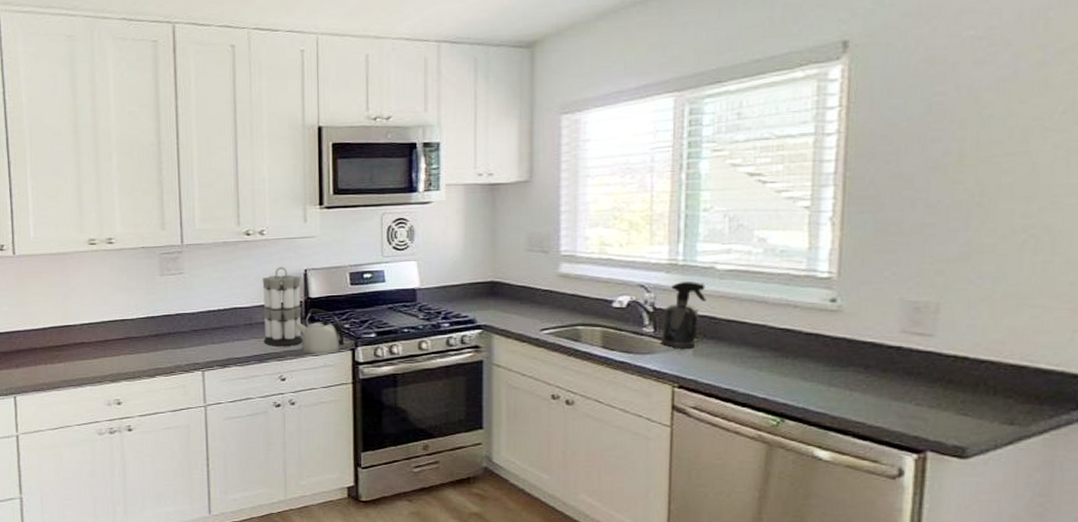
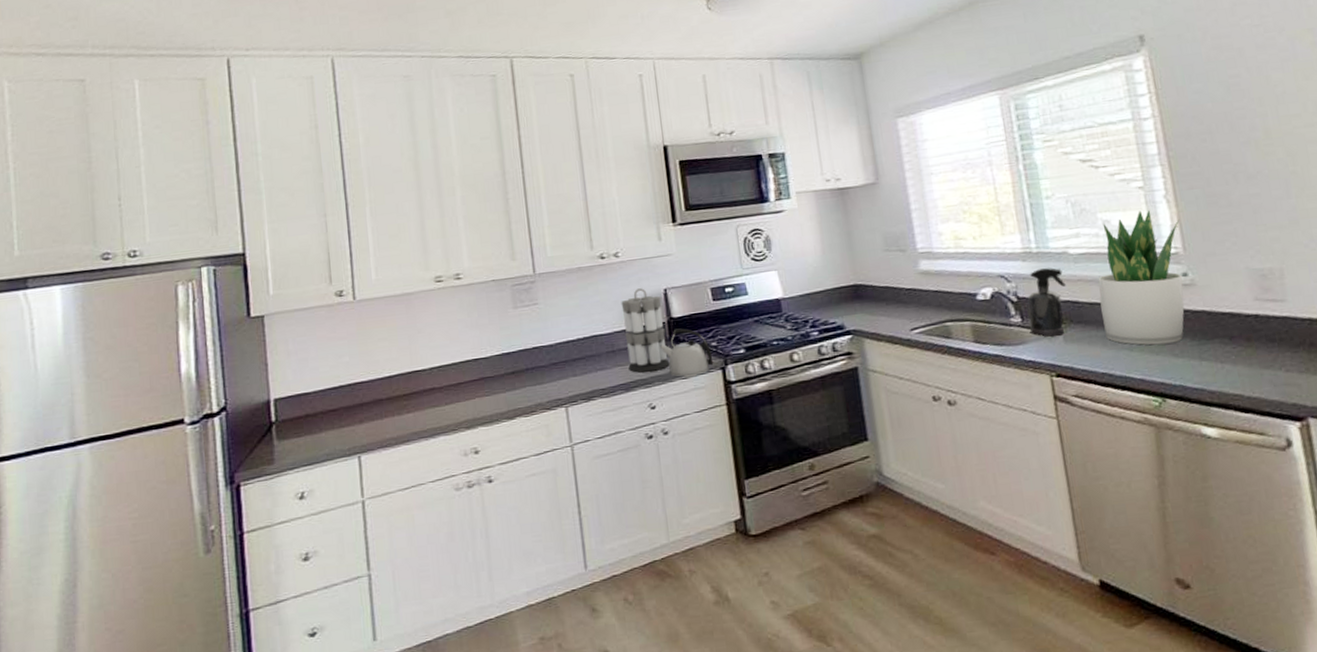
planter: none [737,231,840,367] -> present [1098,210,1185,346]

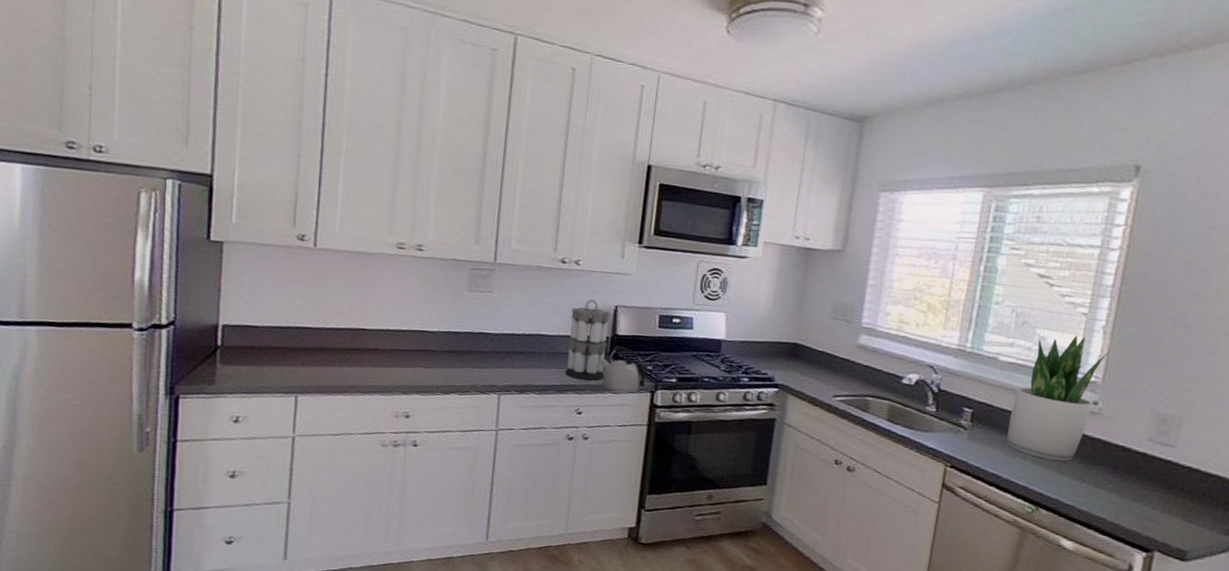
spray bottle: present [1027,268,1066,337] -> none [940,368,987,432]

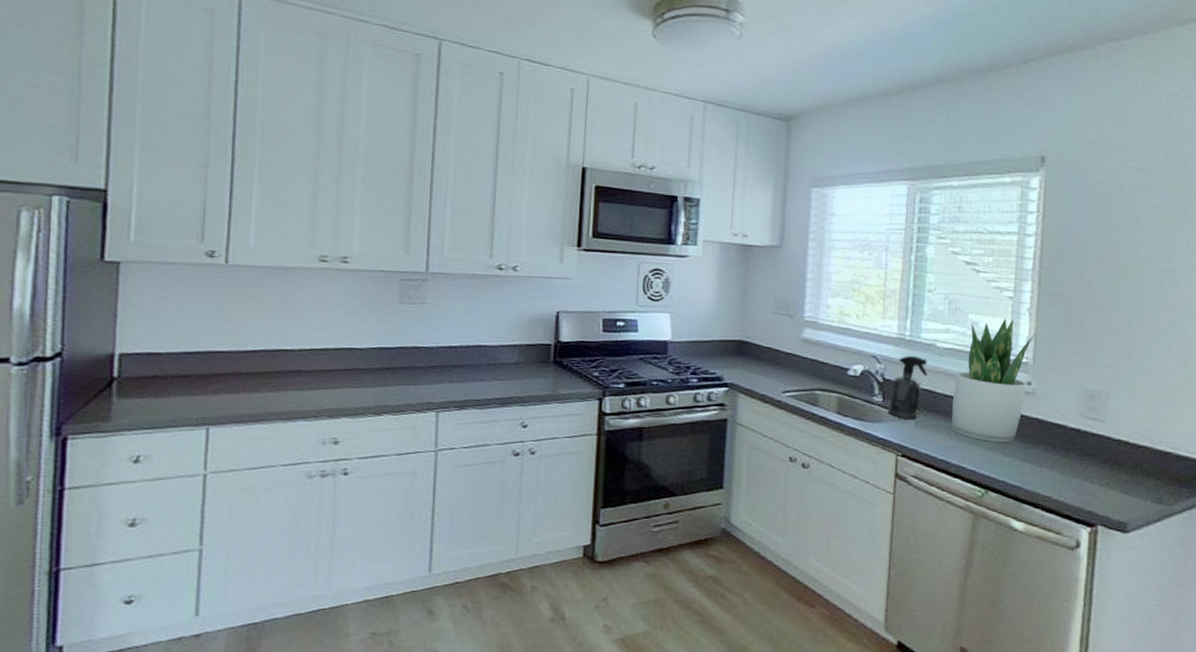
spice rack: present [565,299,611,381] -> none [507,306,552,391]
kettle: present [598,345,646,394] -> none [541,353,593,403]
spray bottle: none [940,368,987,432] -> present [887,356,928,420]

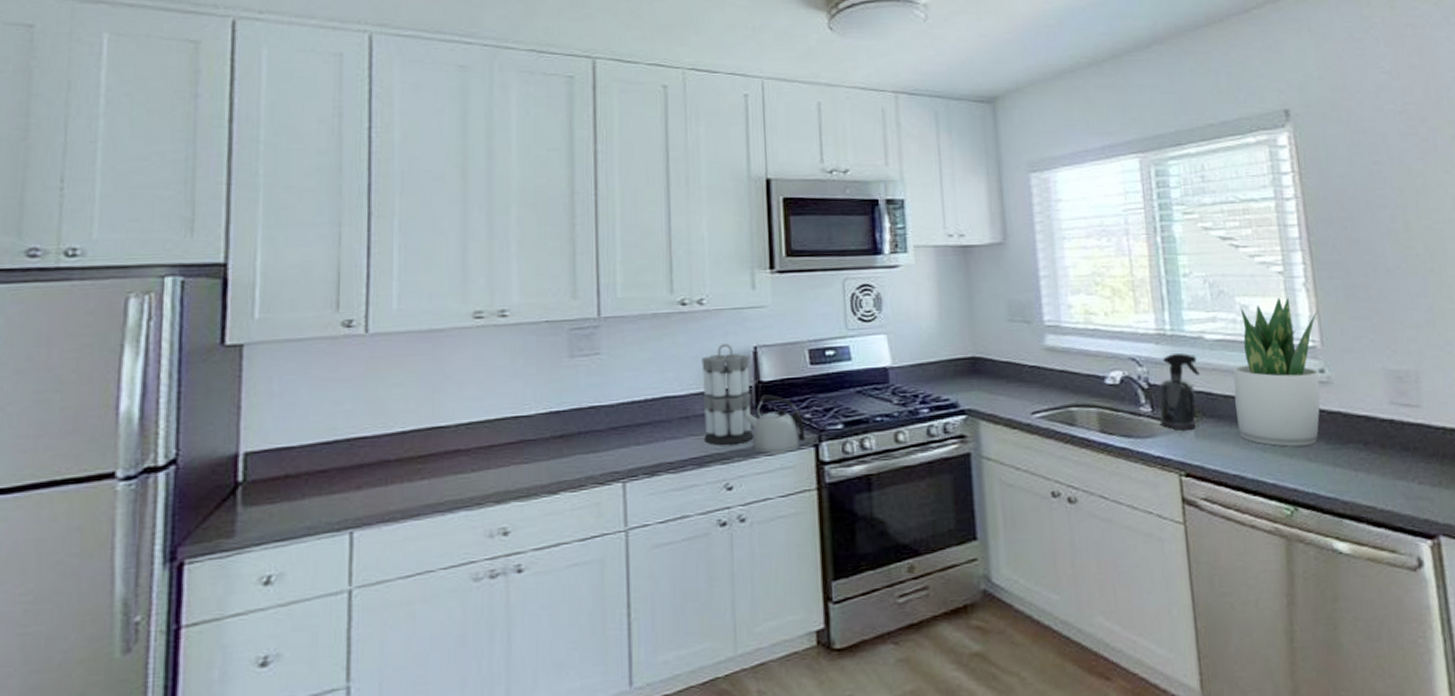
spice rack: none [507,306,552,391] -> present [701,344,754,445]
kettle: none [541,353,593,403] -> present [742,394,806,455]

